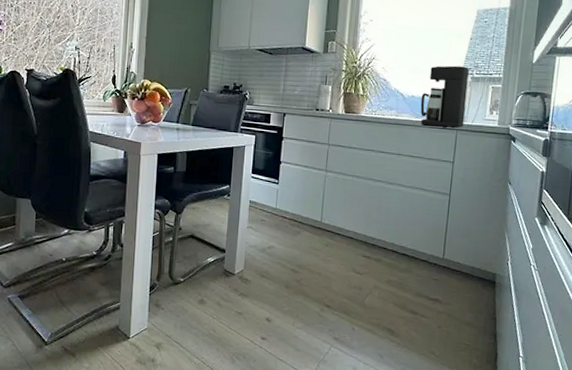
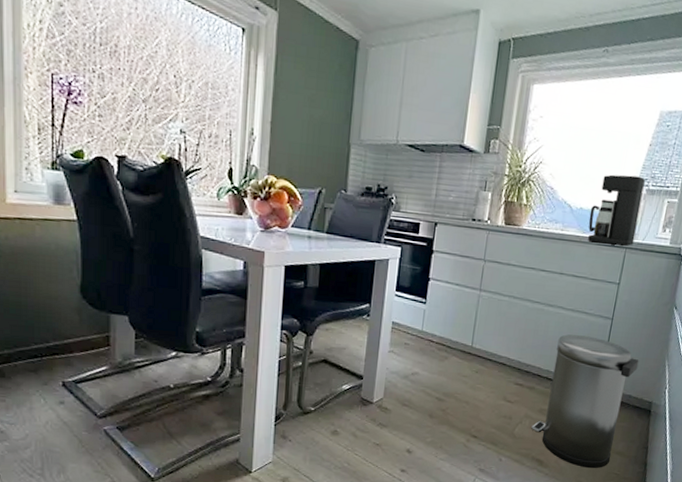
pedal bin: none [381,210,479,338] -> present [531,334,639,468]

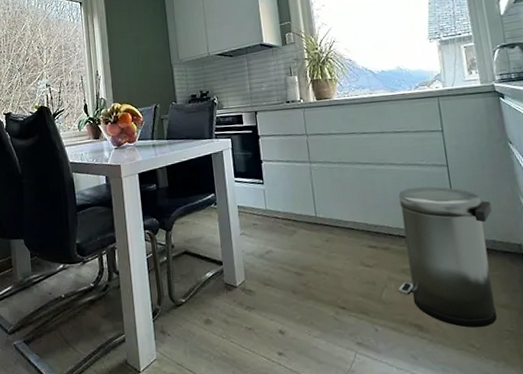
coffee maker: present [588,174,645,247] -> none [391,31,444,99]

